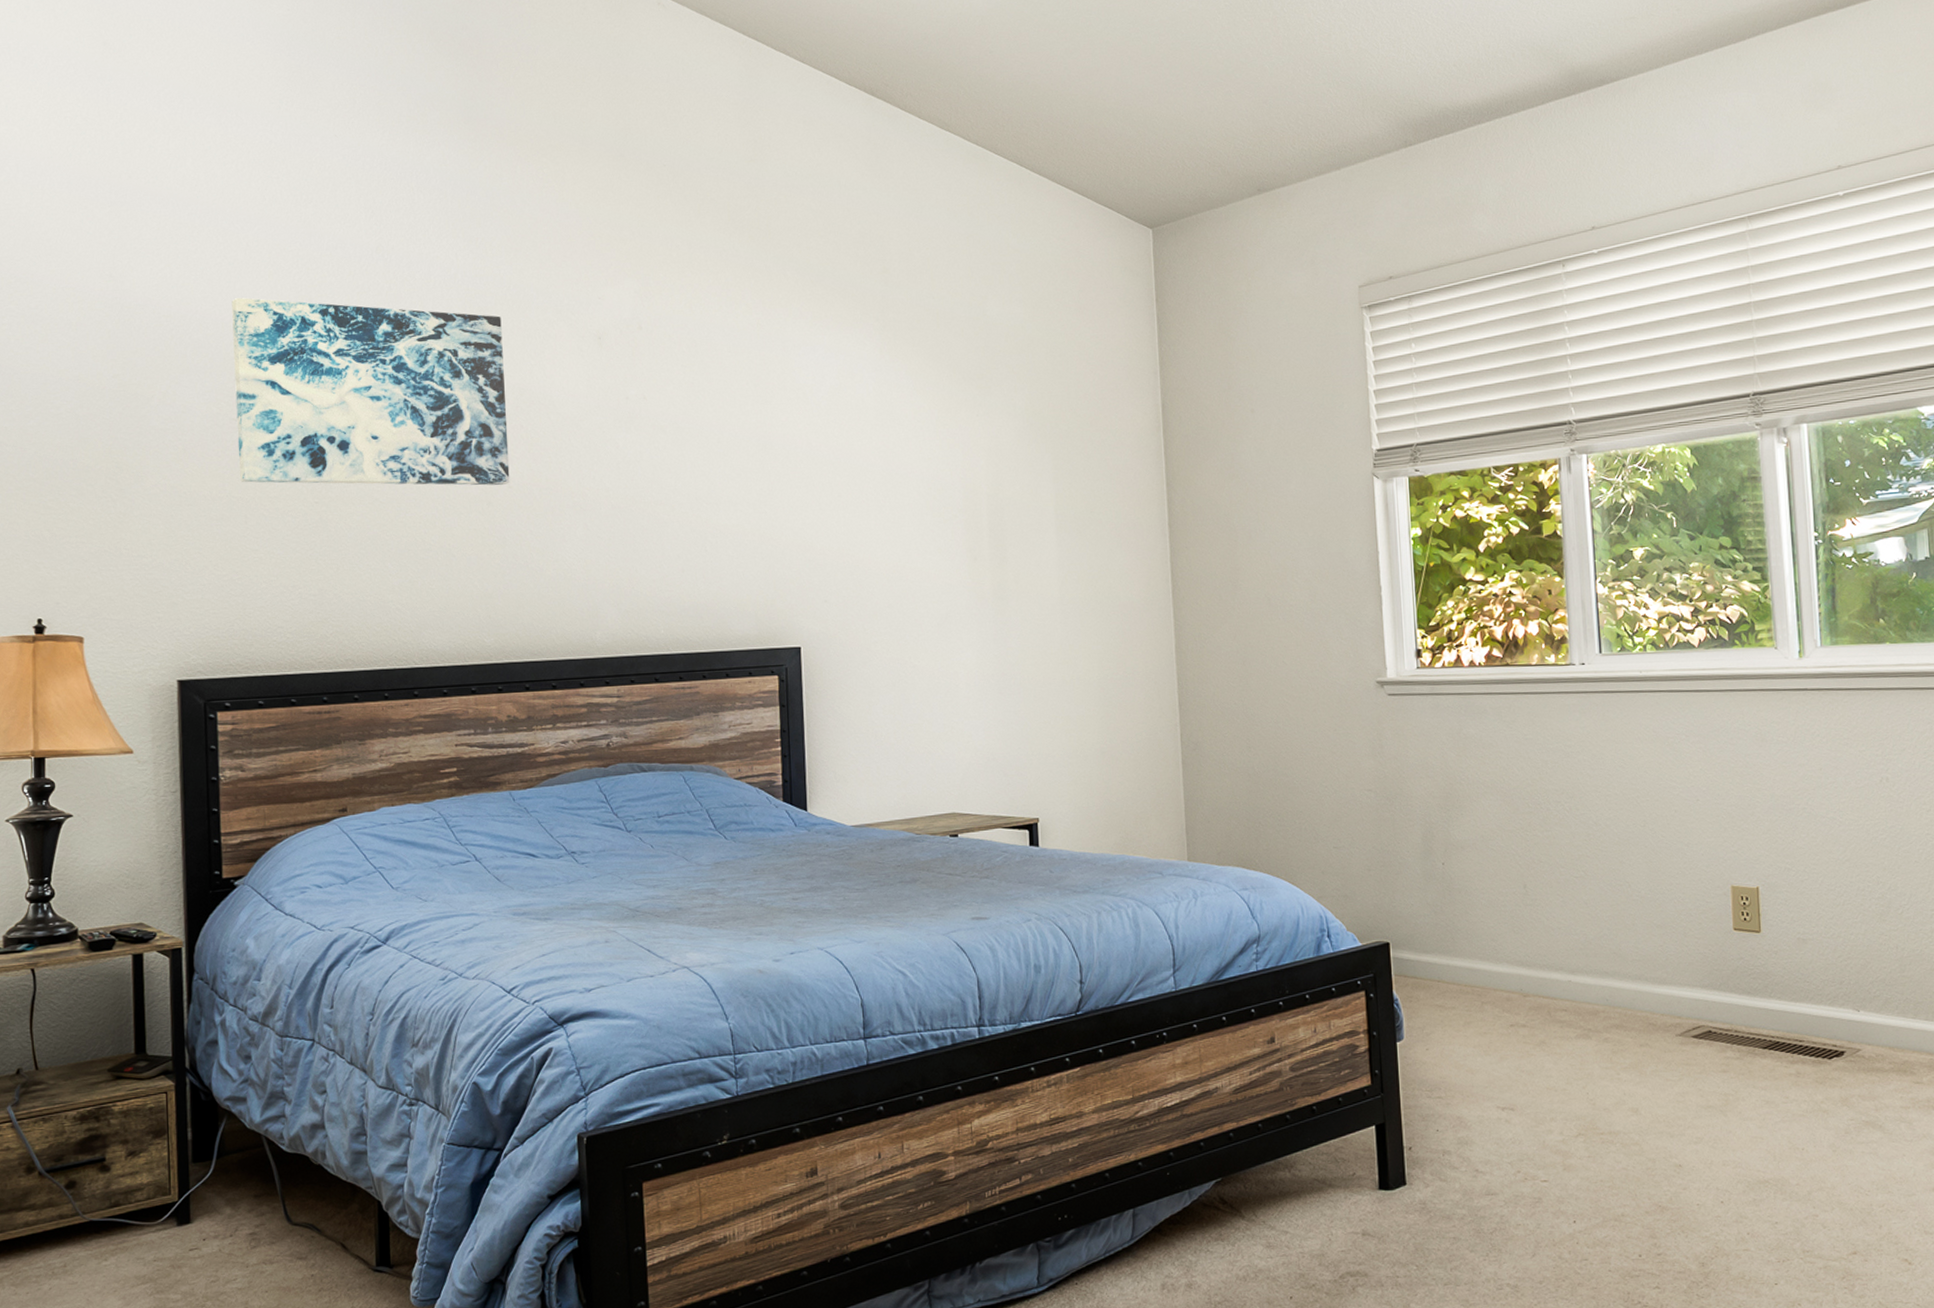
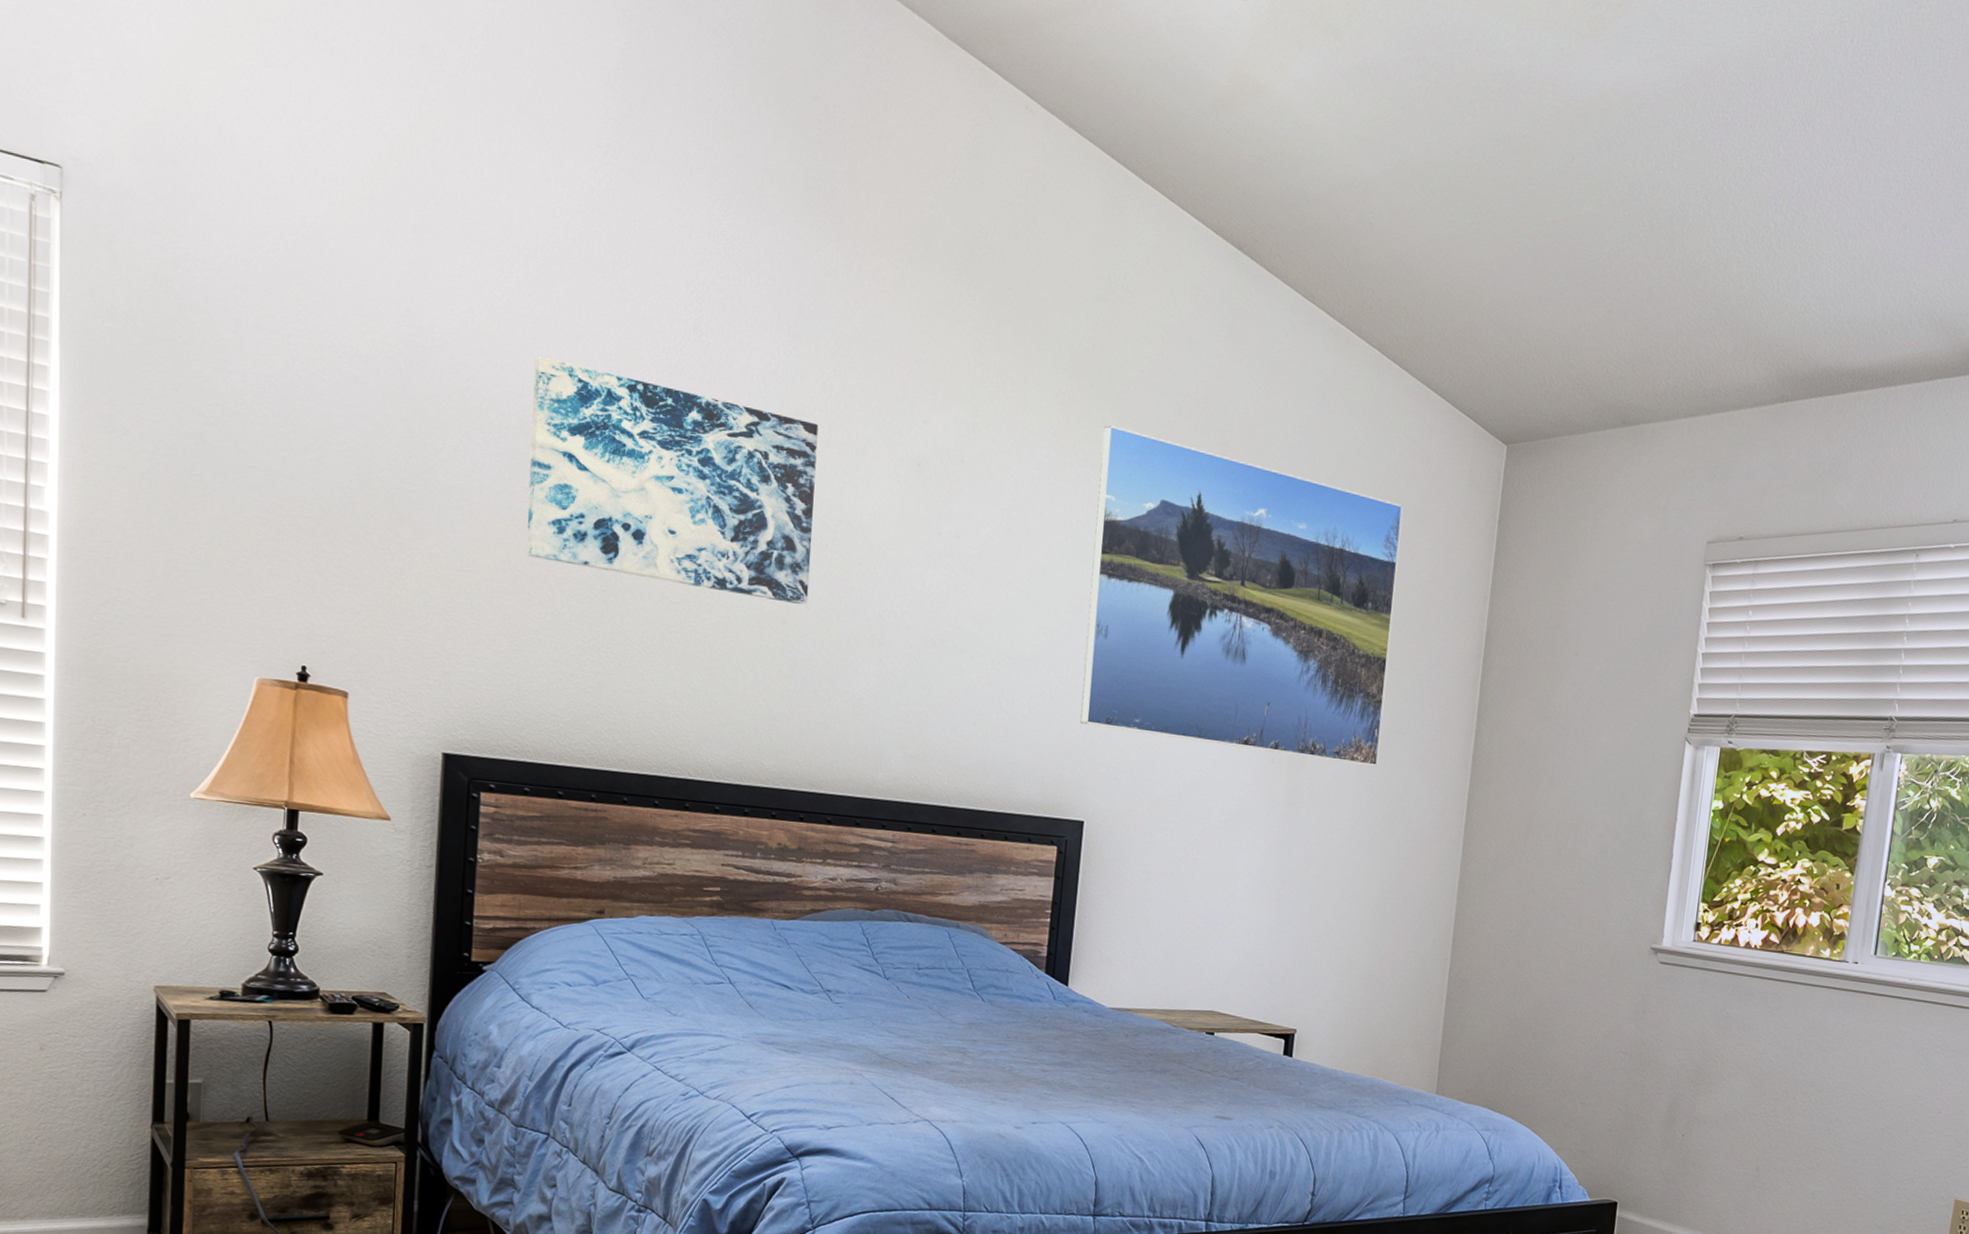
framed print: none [768,272,1077,555] -> present [1080,425,1404,767]

